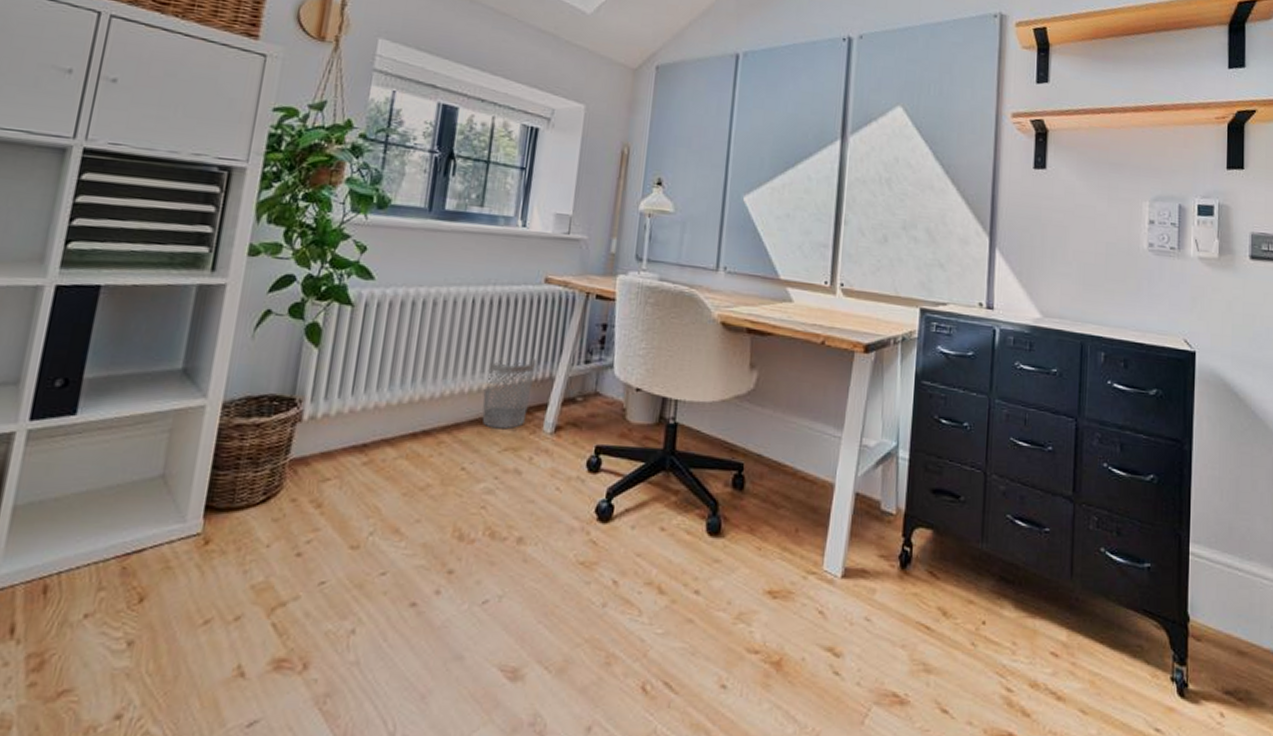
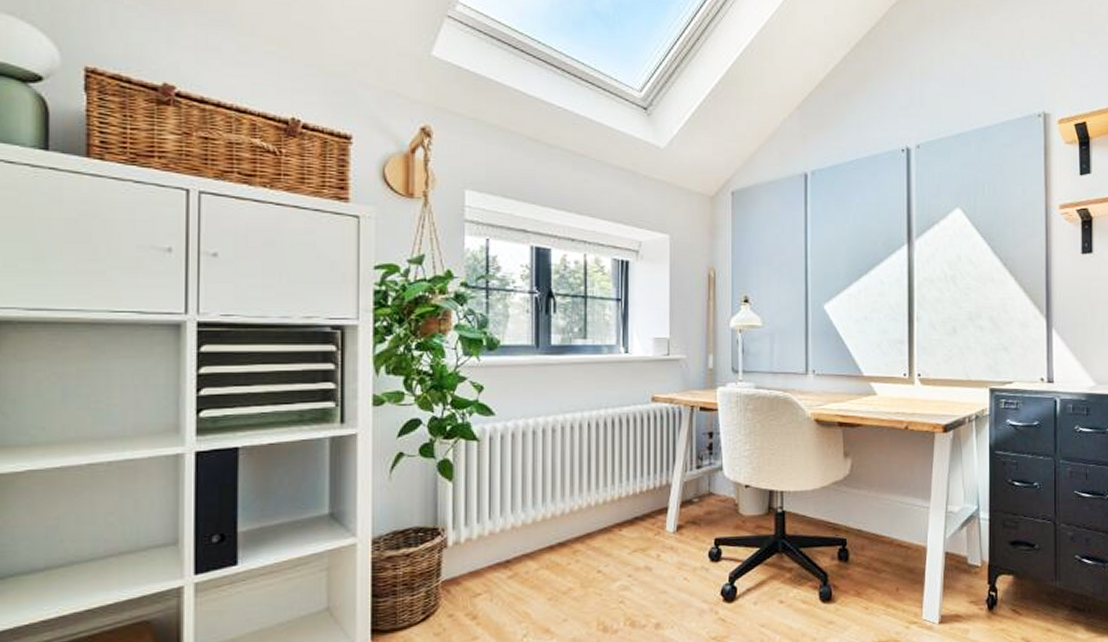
wastebasket: present [482,357,537,430] -> none [609,468,653,534]

